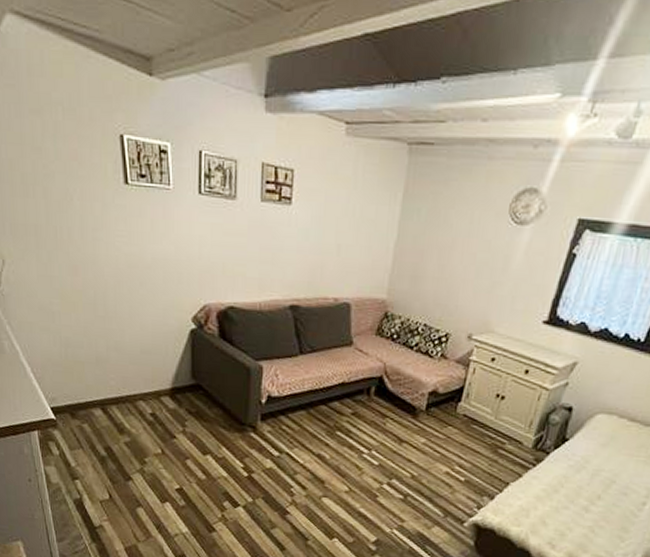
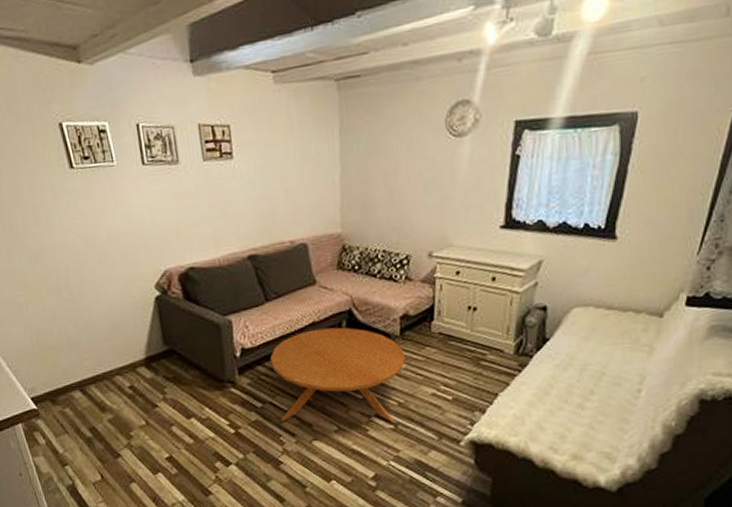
coffee table: none [295,389,428,493] -> present [270,327,406,423]

